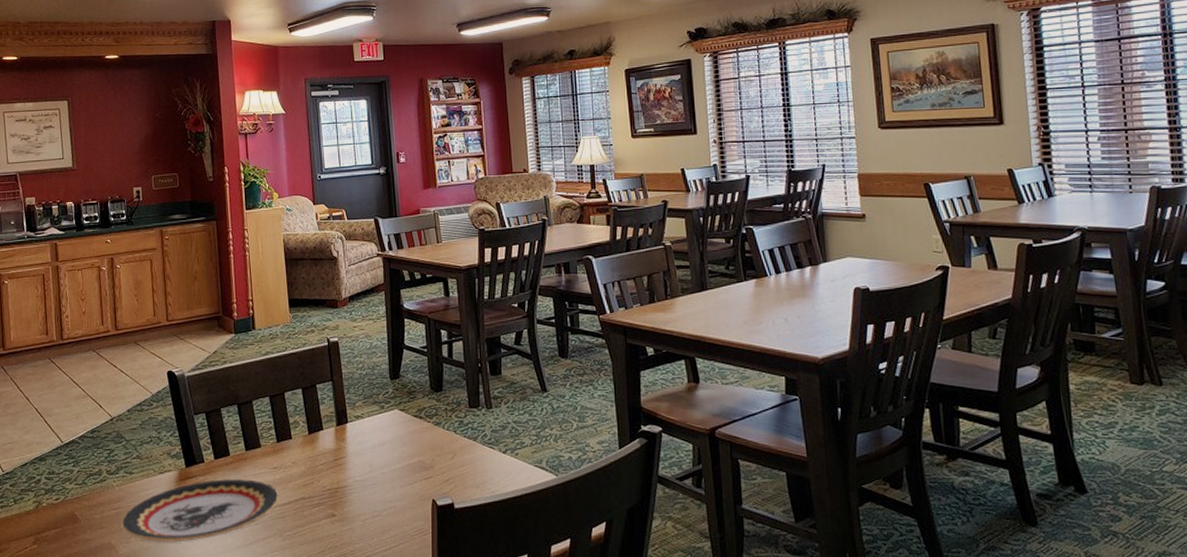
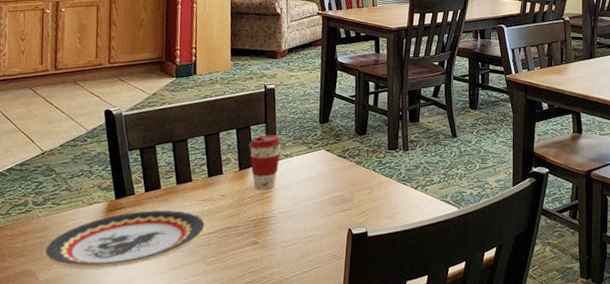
coffee cup: none [316,394,351,456] -> present [248,135,282,190]

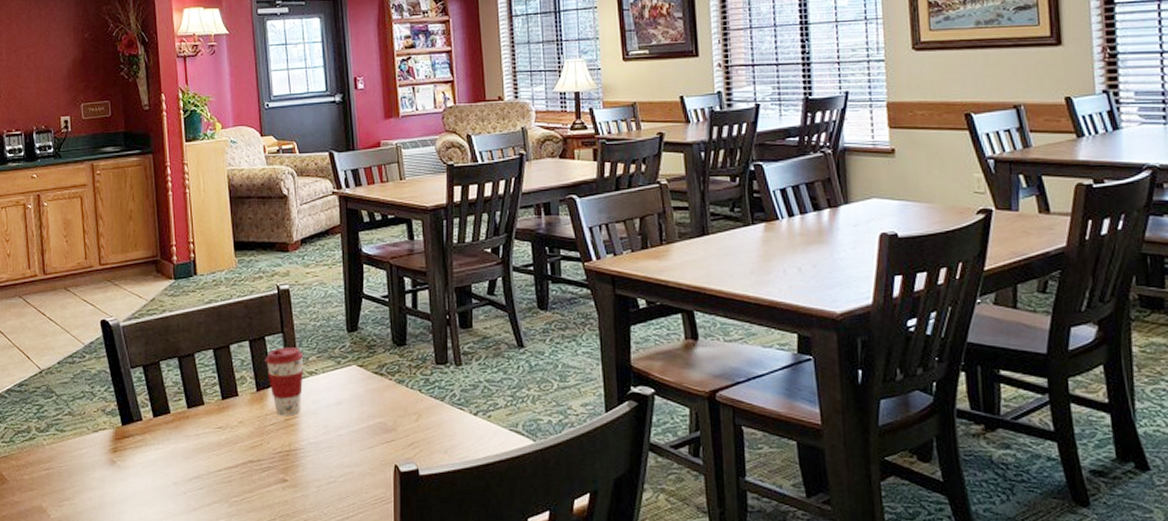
plate: present [42,210,207,269] -> none [52,439,226,507]

